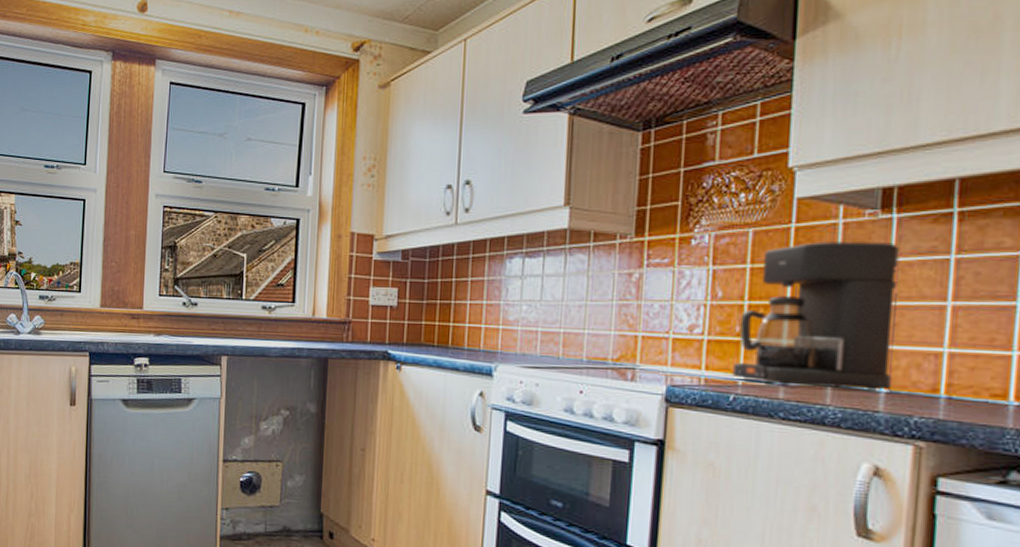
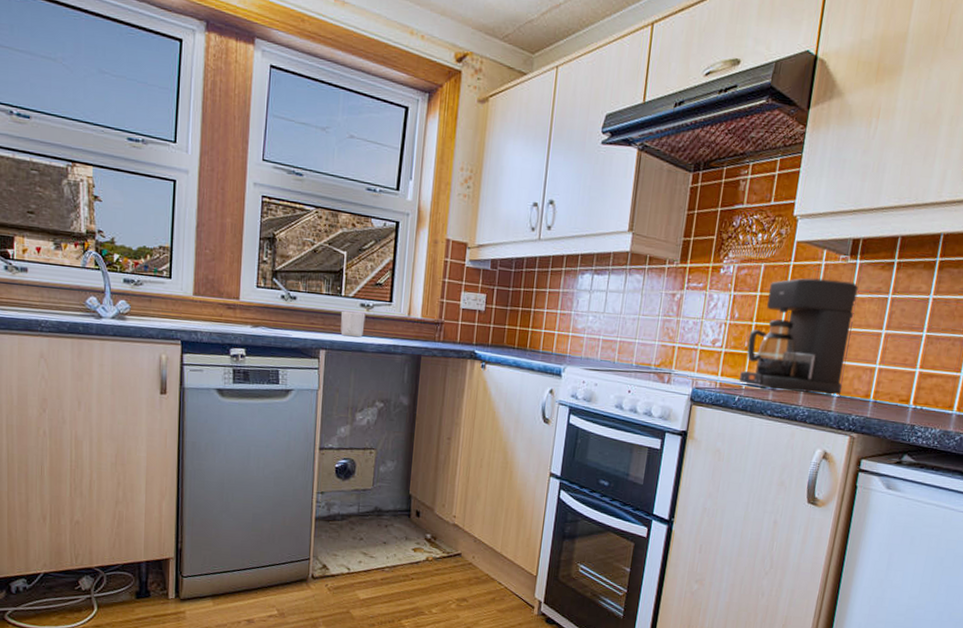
mug: none [242,314,268,342] -> present [340,310,366,338]

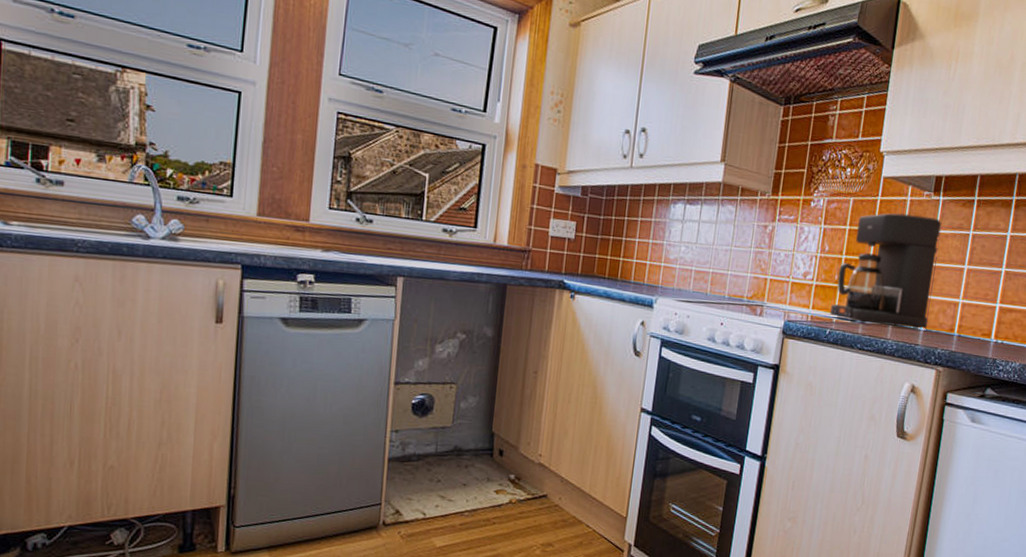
mug: present [340,310,366,338] -> none [420,236,448,265]

